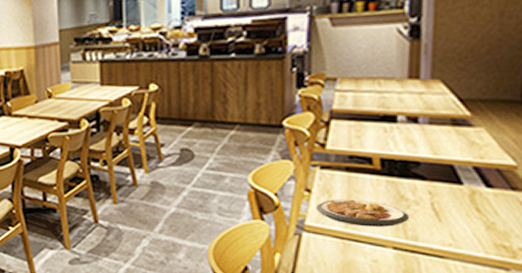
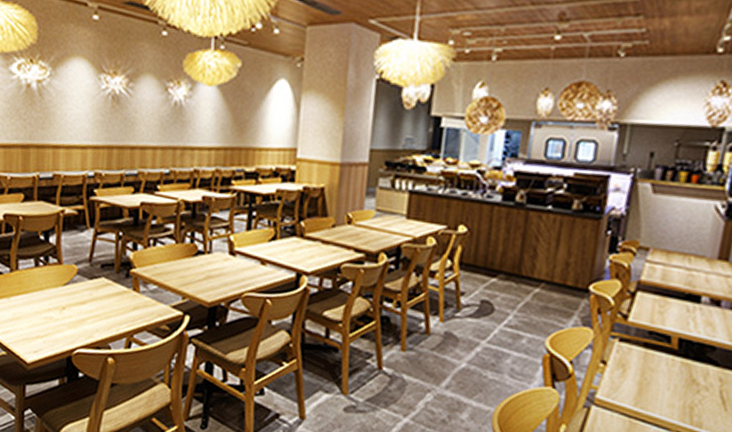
plate: present [317,199,410,227] -> none [609,374,698,410]

